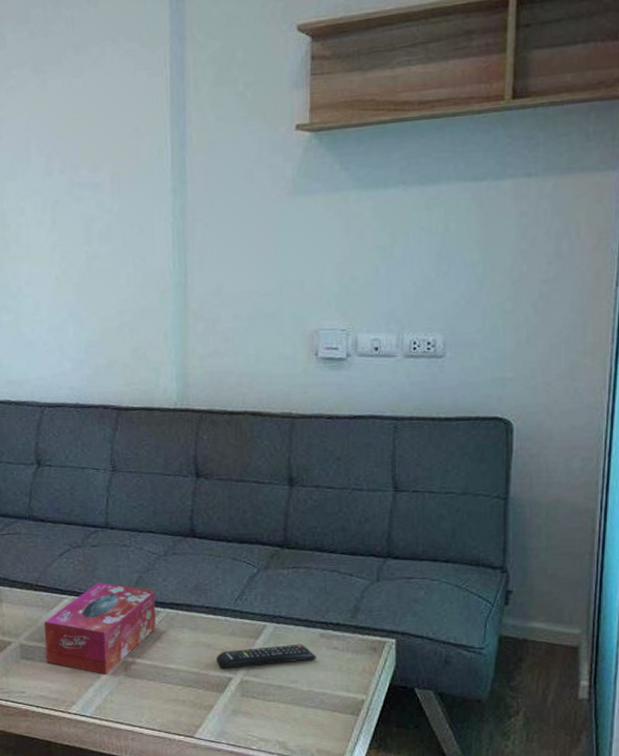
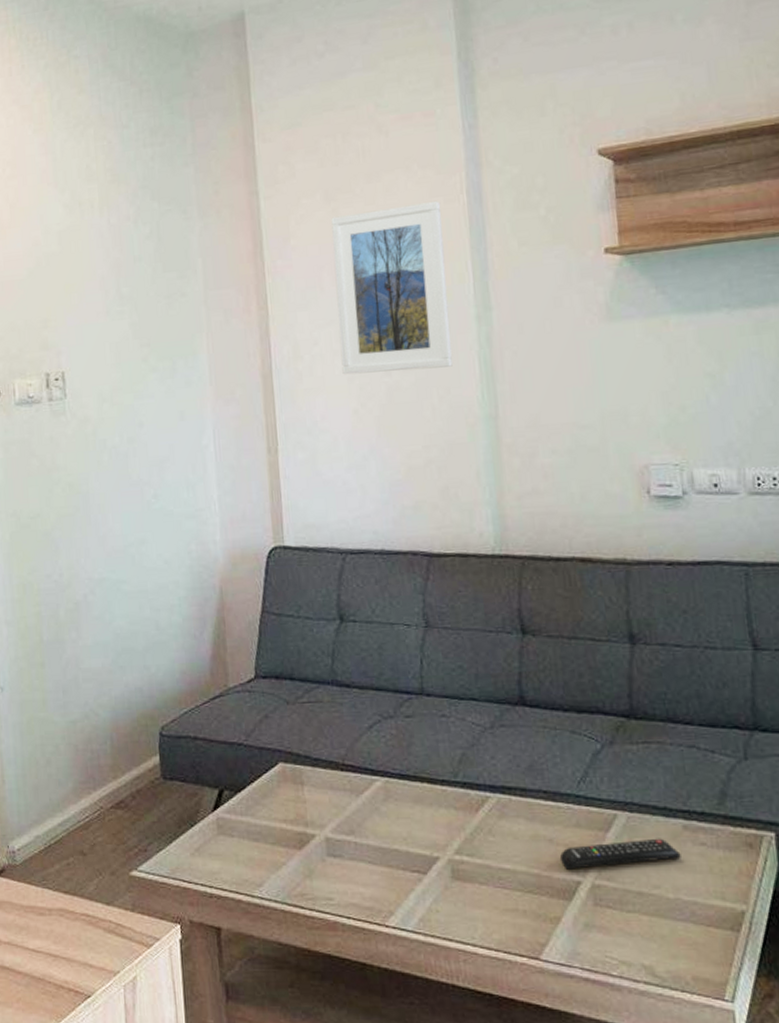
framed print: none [39,75,148,244] -> present [331,201,453,375]
tissue box: present [44,581,156,674] -> none [353,759,486,876]

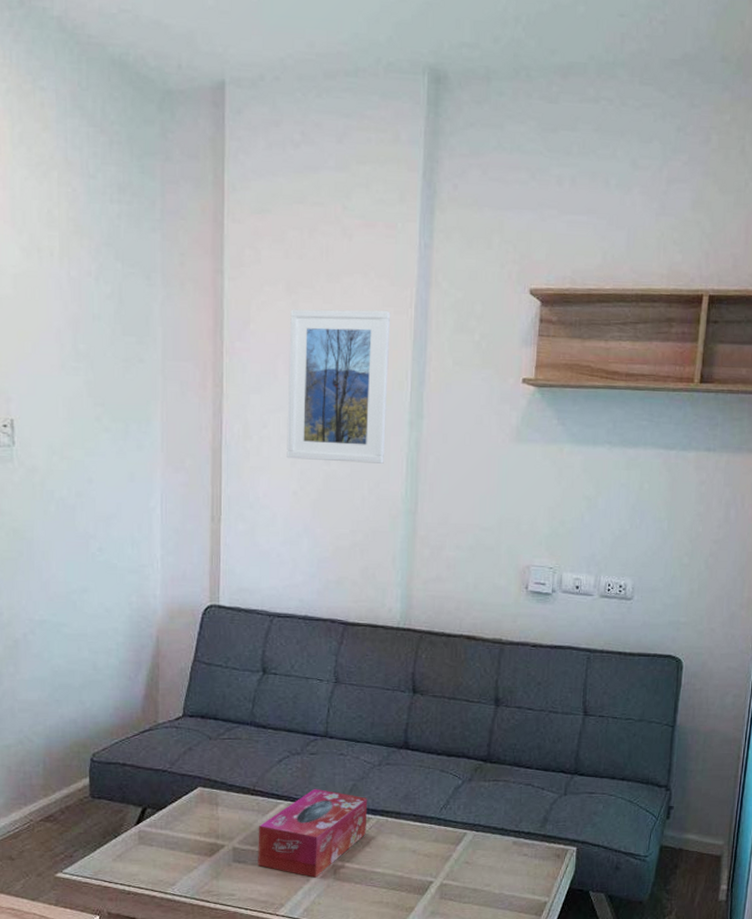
tissue box: none [353,759,486,876] -> present [258,788,368,878]
remote control: present [559,838,681,869] -> none [419,850,508,873]

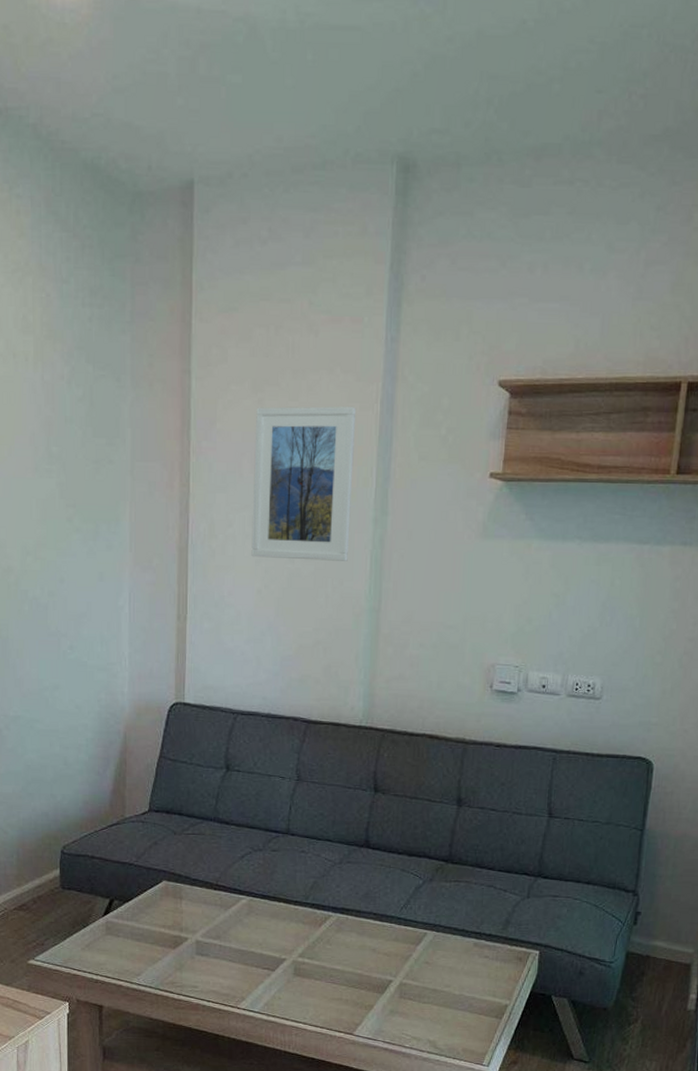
tissue box: present [258,788,368,878] -> none [220,884,328,973]

